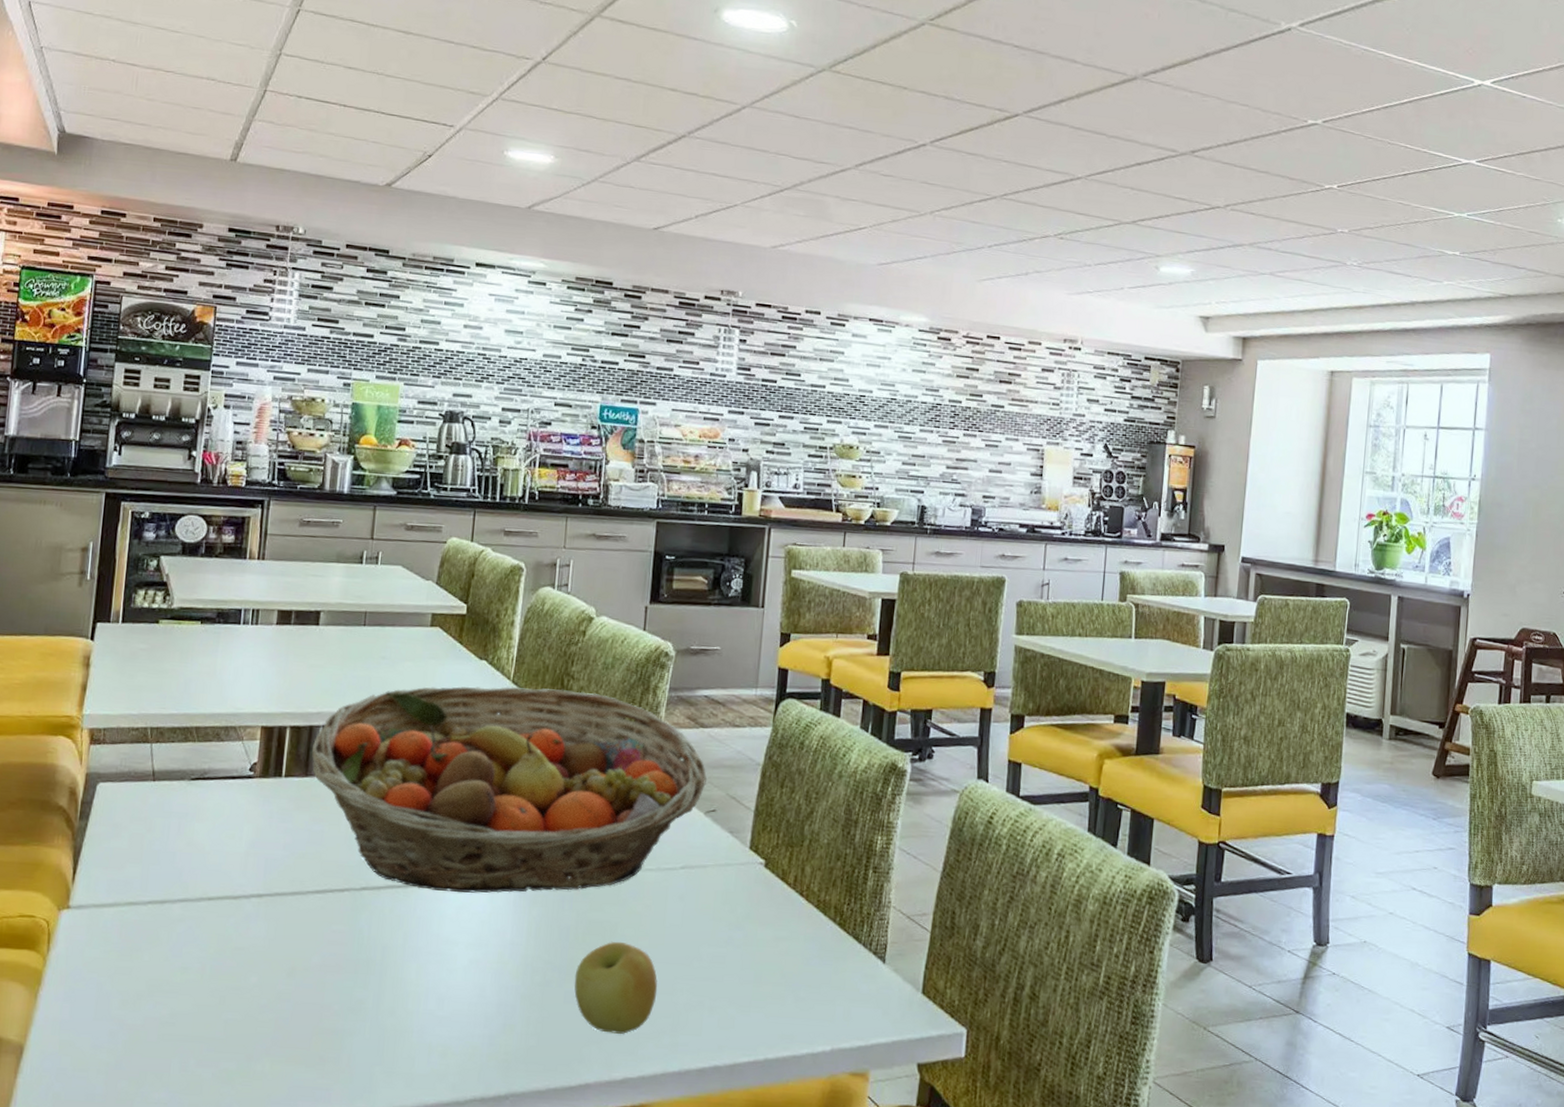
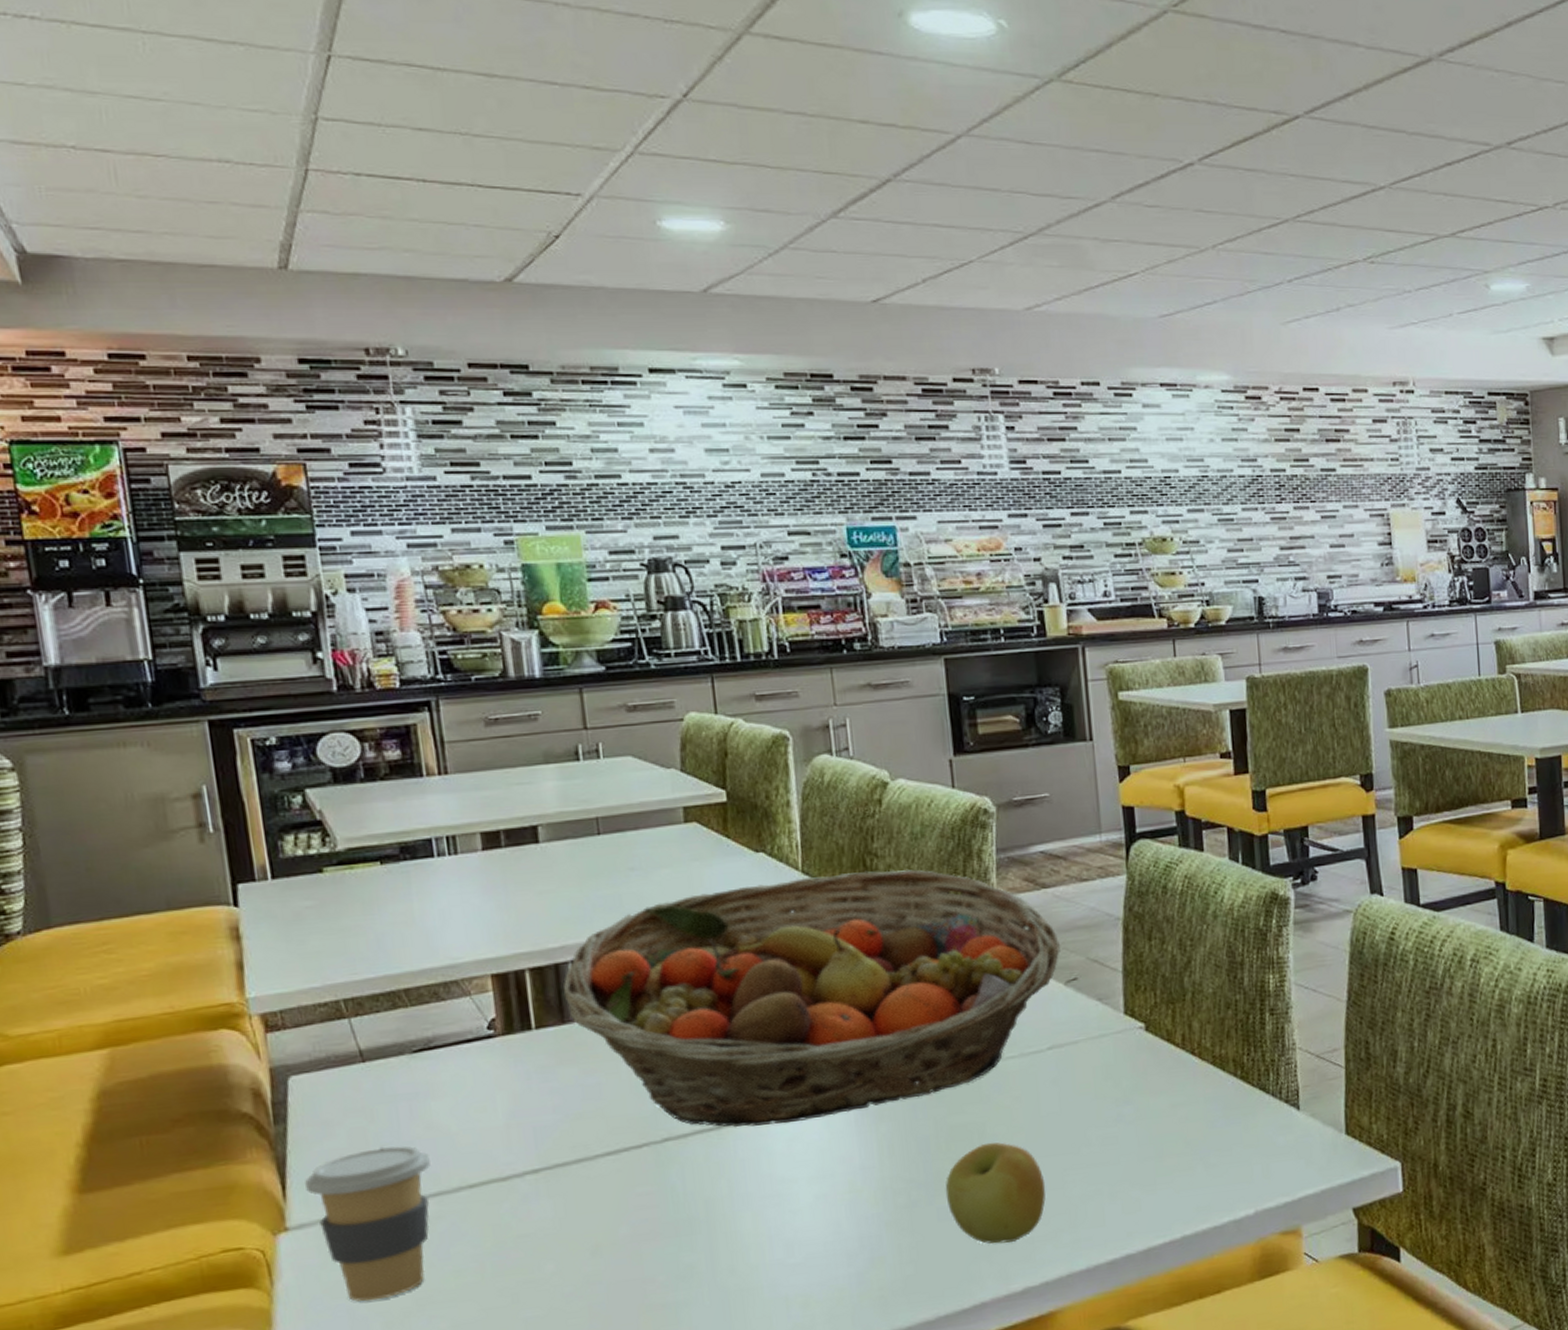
coffee cup: none [90,853,185,980] -> present [305,1146,430,1302]

